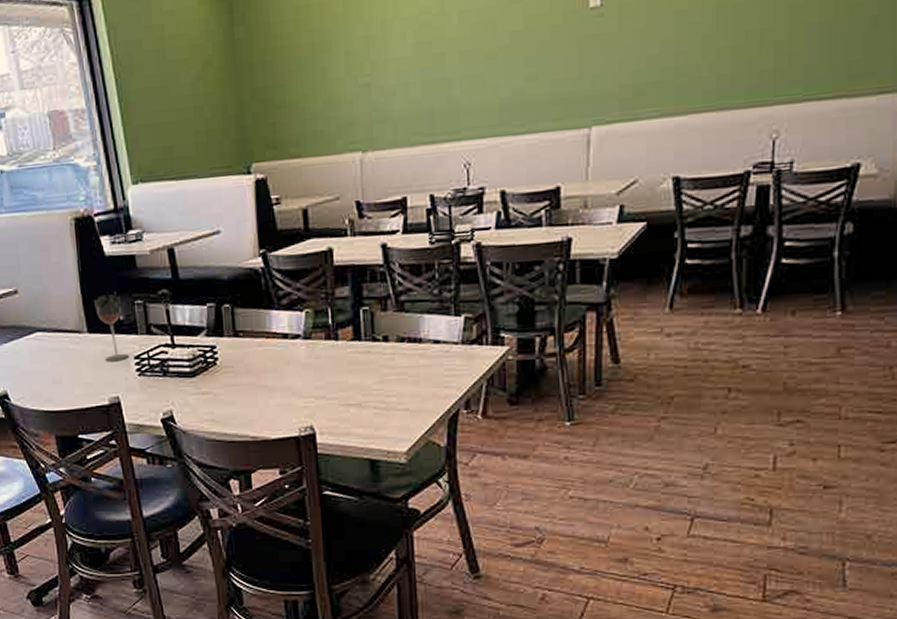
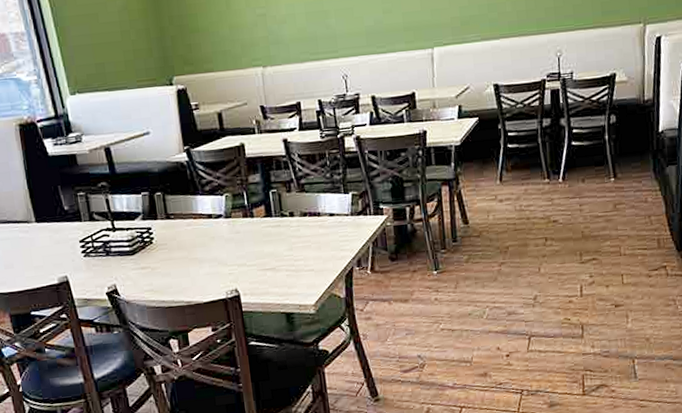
wineglass: present [93,294,129,362] -> none [39,188,74,247]

